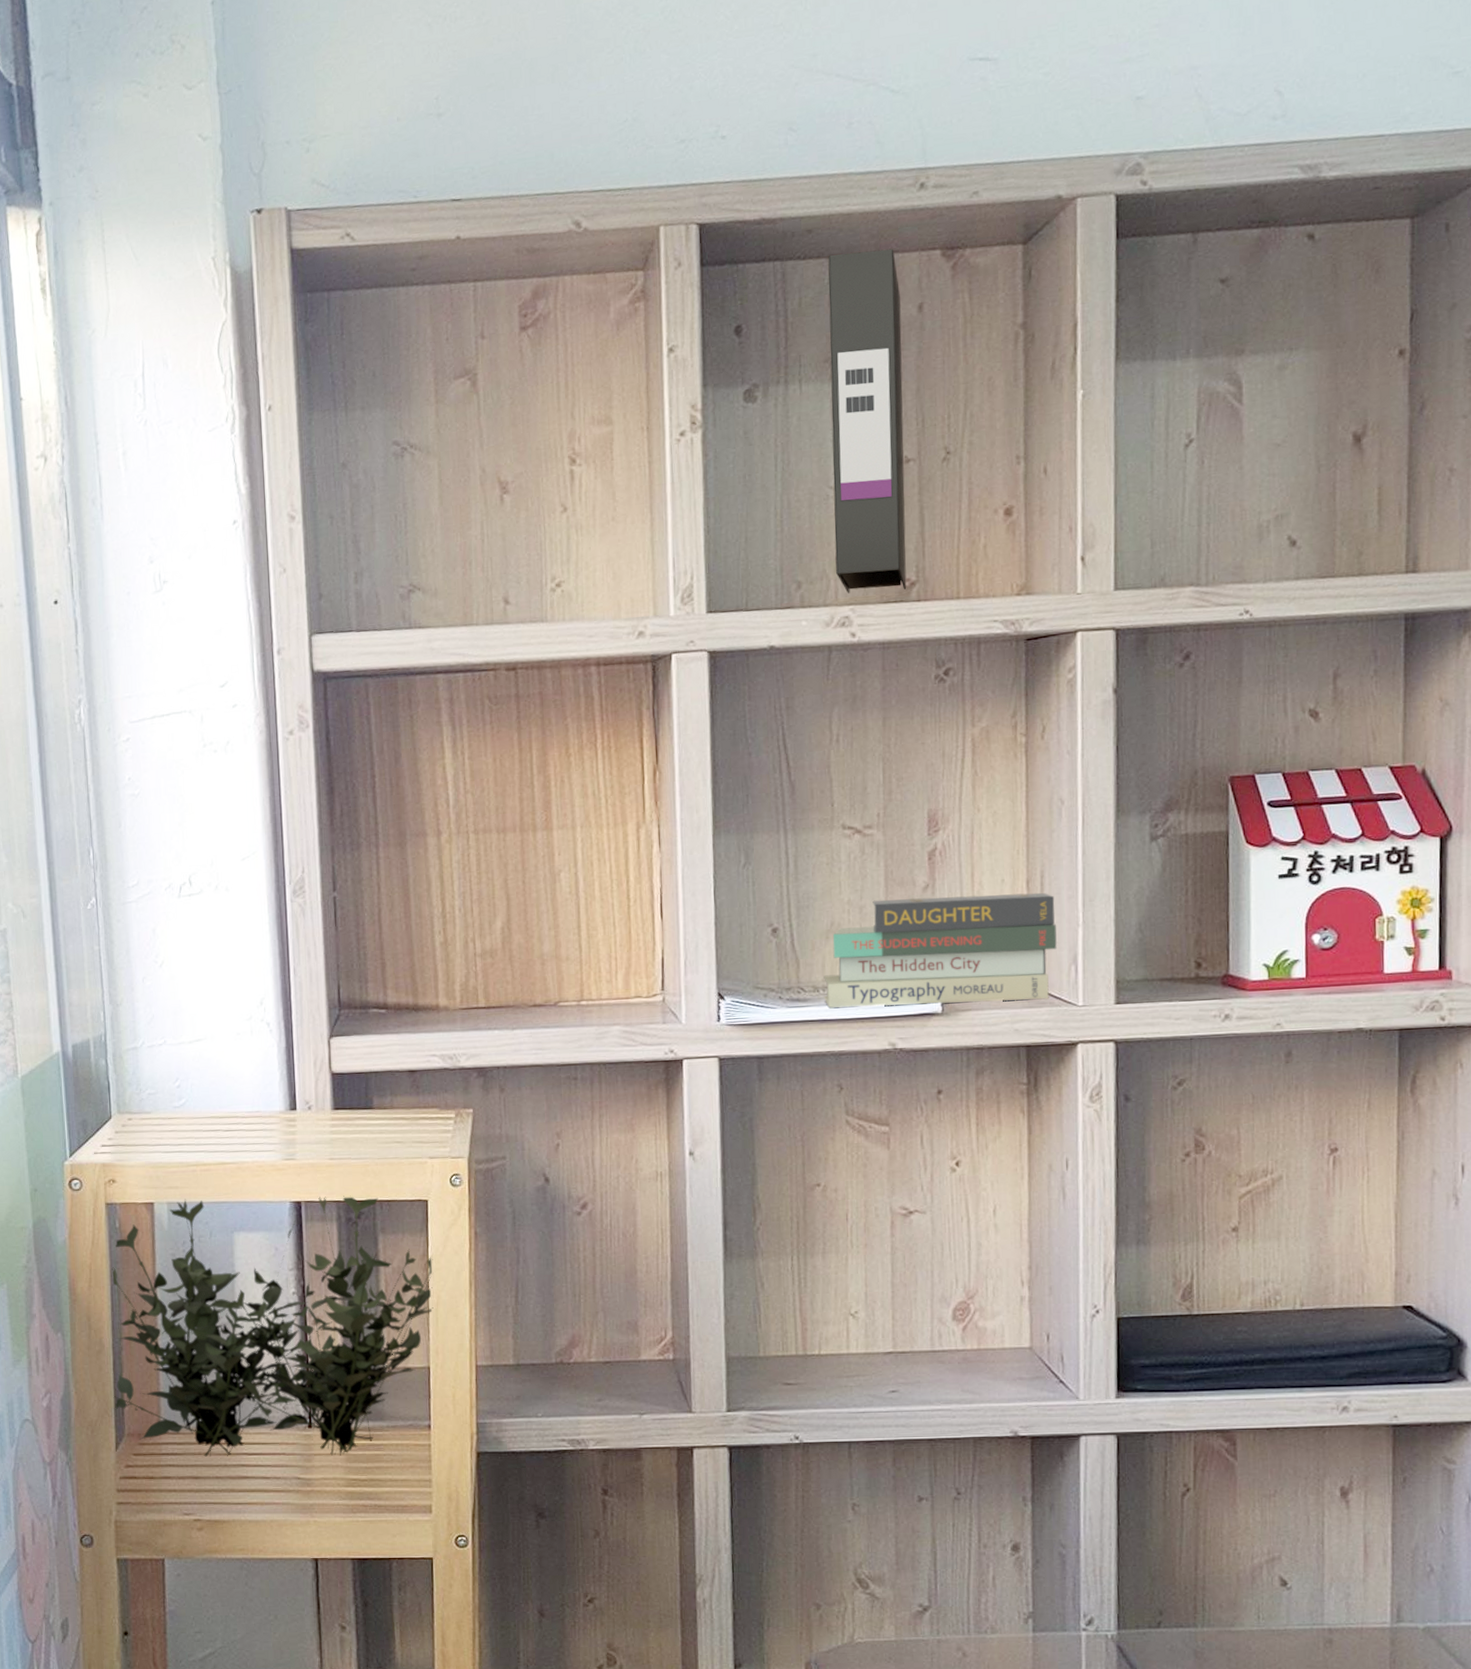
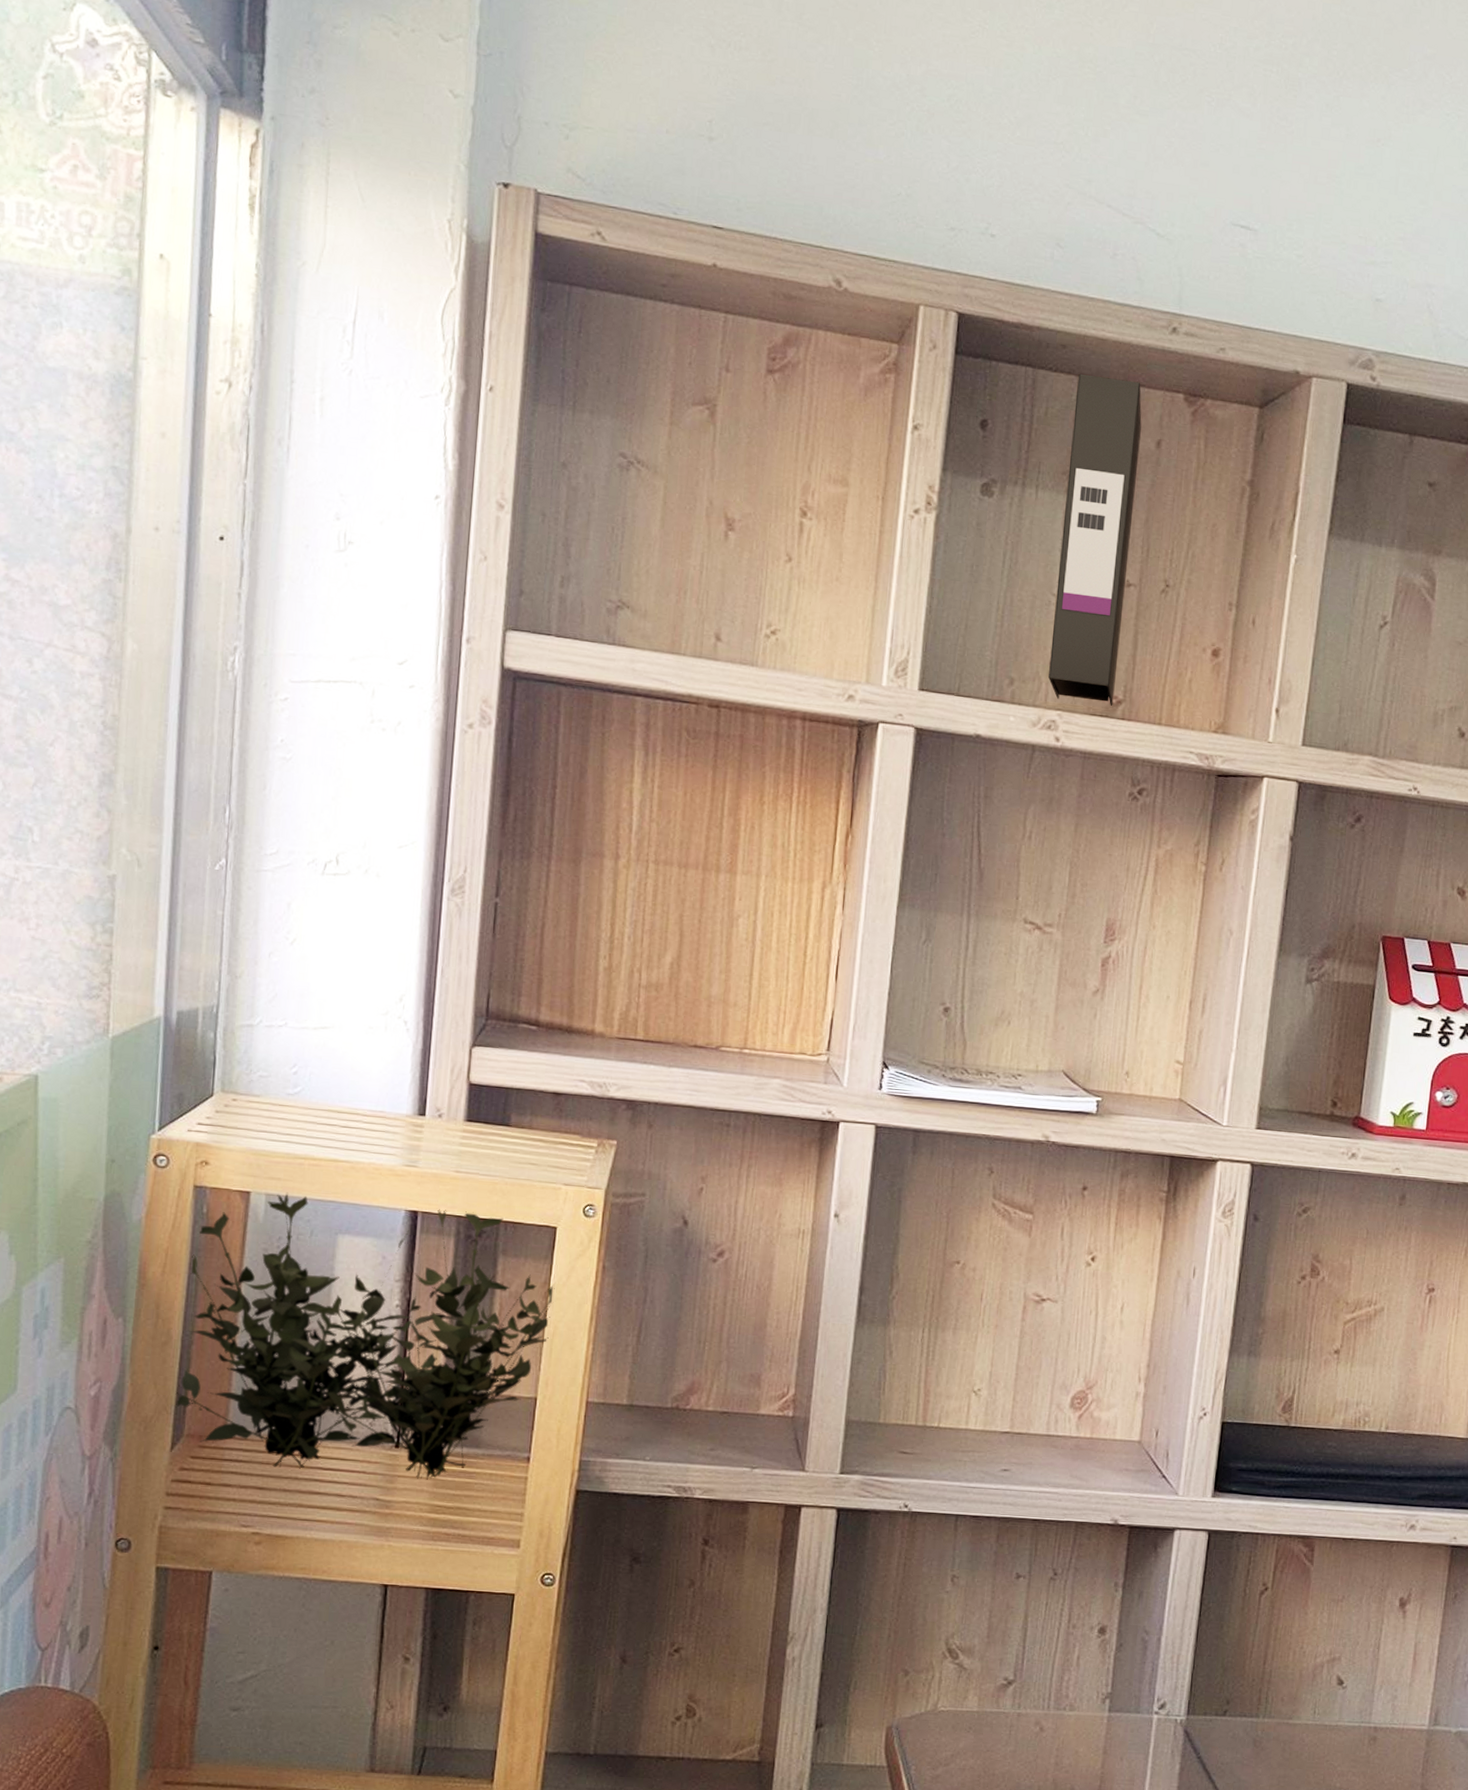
books: present [823,892,1057,1008] -> none [985,996,1214,1115]

